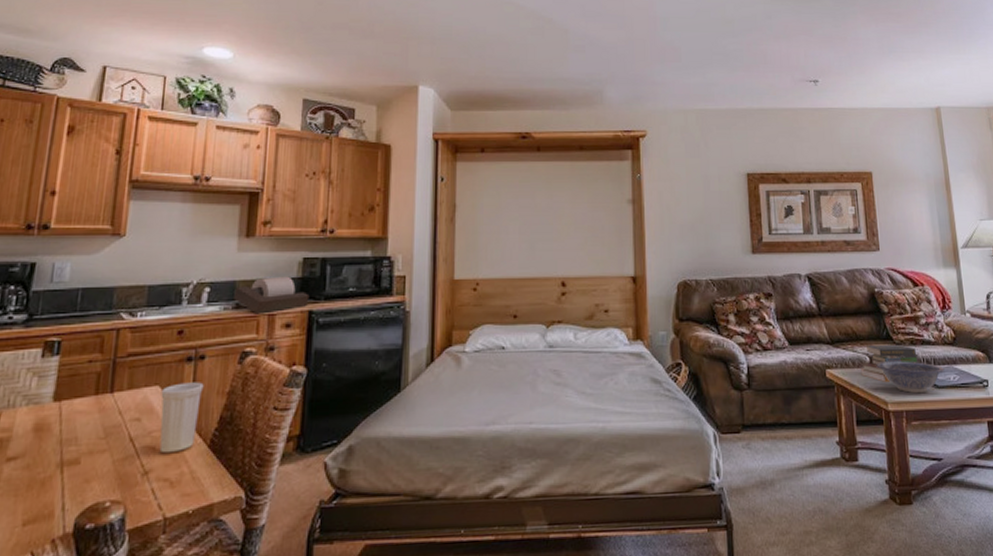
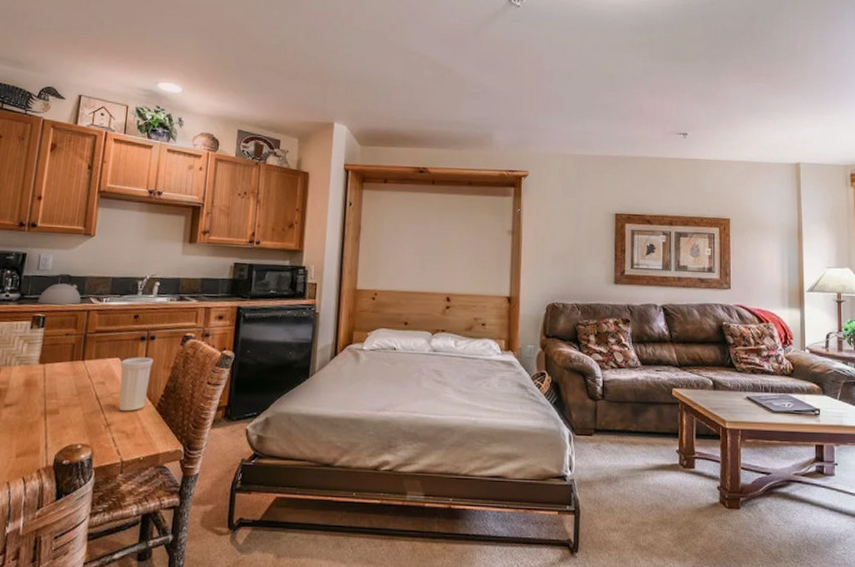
kettle: none [51,284,109,327] -> present [38,273,82,306]
paper towel holder: present [234,276,310,314] -> none [178,277,239,307]
books: present [860,345,919,382] -> none [704,370,758,404]
decorative bowl: present [876,361,945,394] -> none [718,386,781,416]

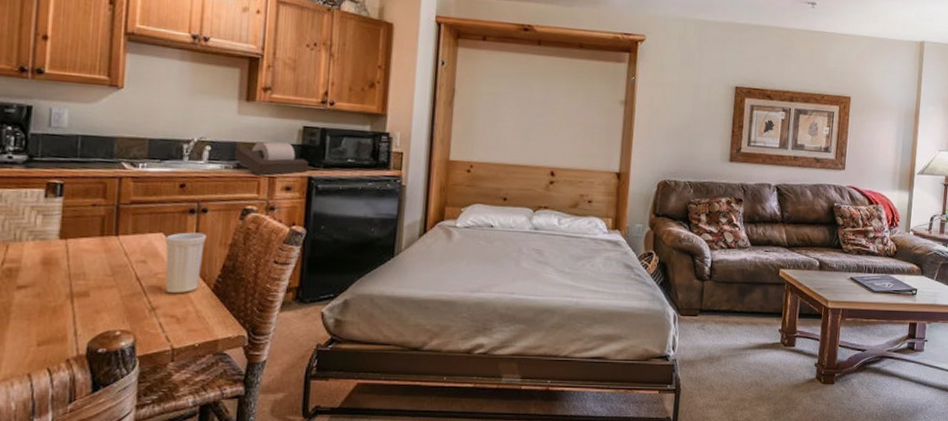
kettle: present [38,273,82,306] -> none [52,132,110,171]
paper towel holder: none [178,277,239,307] -> present [235,141,309,176]

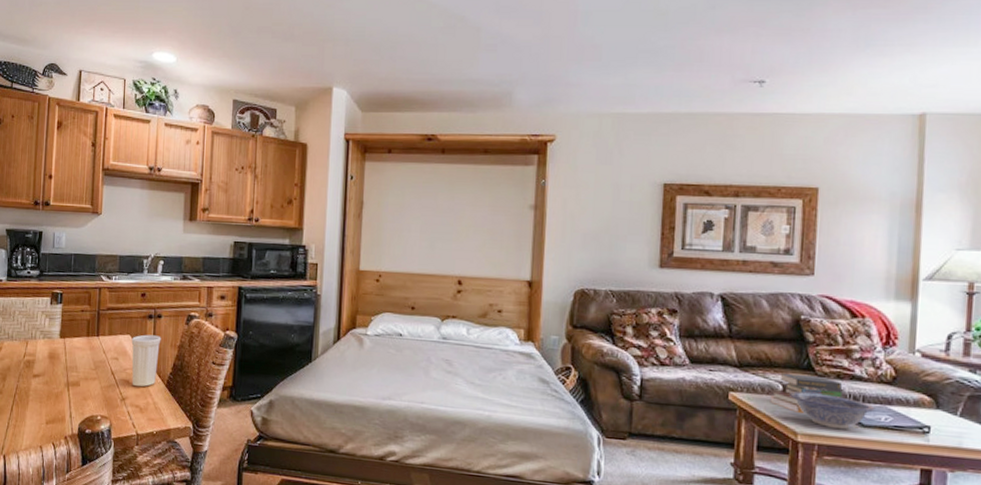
paper towel holder: present [235,141,309,176] -> none [181,256,239,286]
books: none [809,251,862,284] -> present [770,372,845,413]
decorative bowl: none [824,266,882,296] -> present [790,391,875,430]

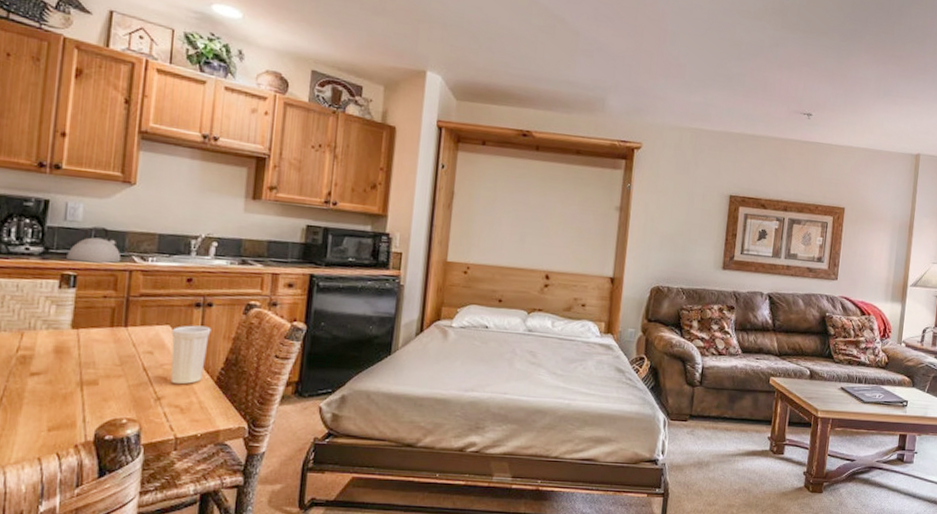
kettle: none [55,251,93,283] -> present [66,226,122,264]
books: present [770,372,845,413] -> none [800,360,853,393]
decorative bowl: present [790,391,875,430] -> none [814,375,873,406]

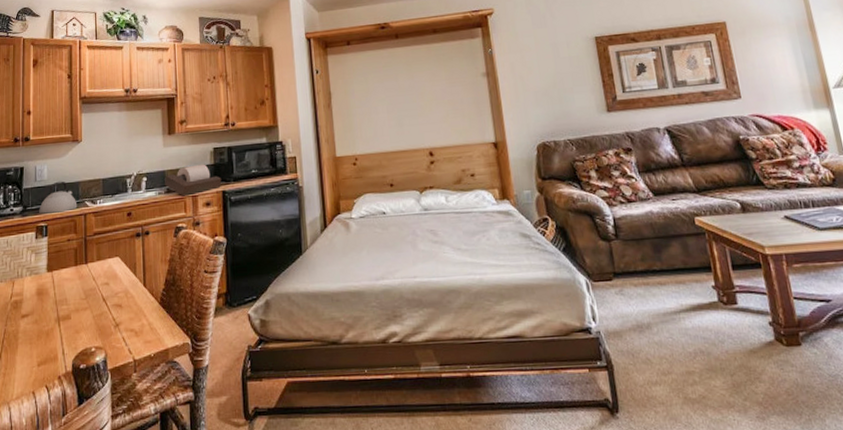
cup: present [170,325,211,384] -> none [121,253,151,309]
paper towel holder: none [240,239,312,272] -> present [165,164,222,197]

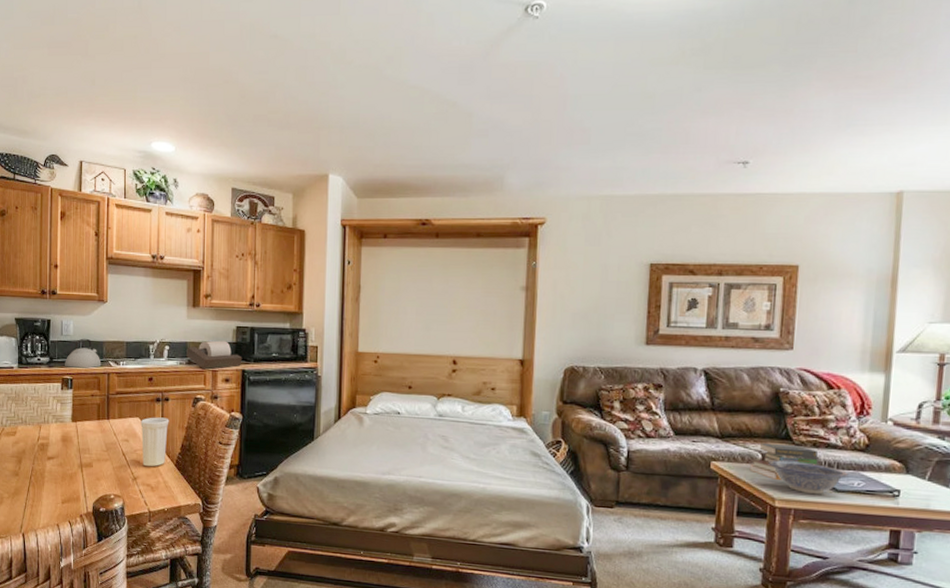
cup: none [121,253,151,309] -> present [140,417,169,466]
books: none [731,189,795,227] -> present [749,442,820,480]
decorative bowl: none [748,205,826,236] -> present [768,460,849,495]

